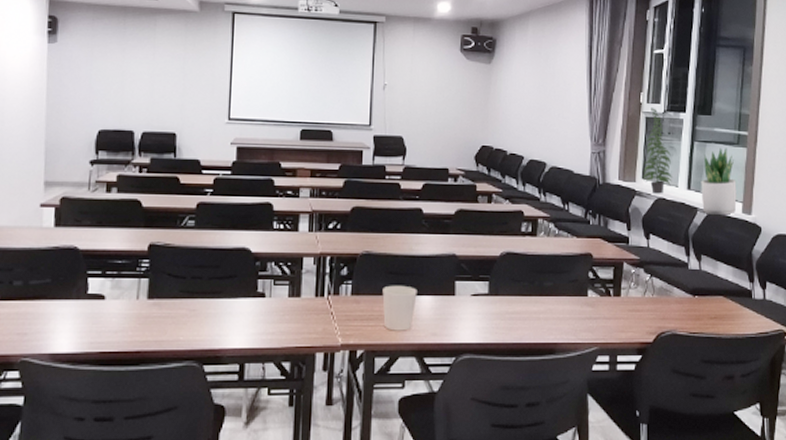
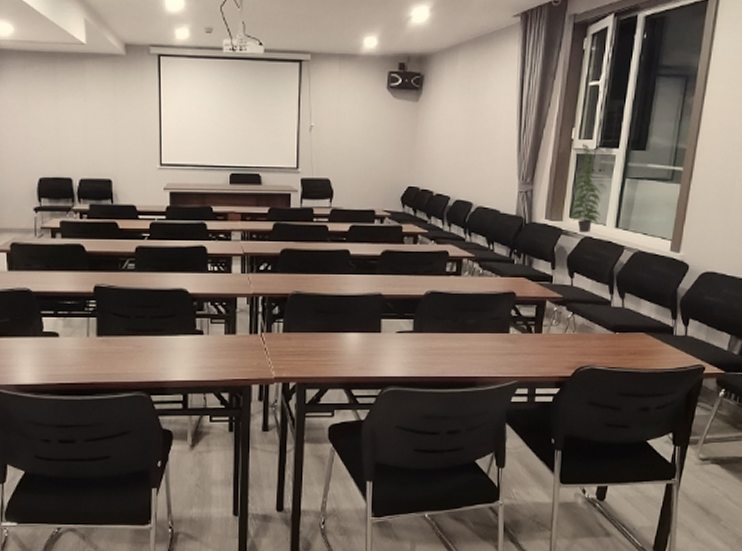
dixie cup: present [382,285,417,331] -> none [312,323,345,365]
planter: present [701,147,737,215] -> none [629,184,667,253]

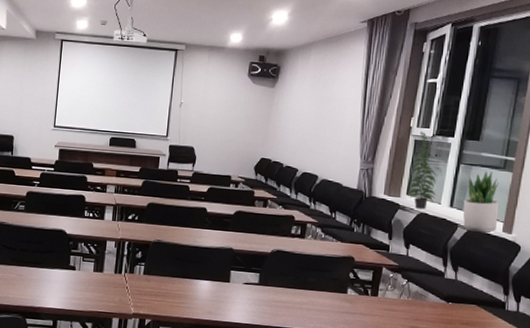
planter: none [629,184,667,253] -> present [463,171,499,233]

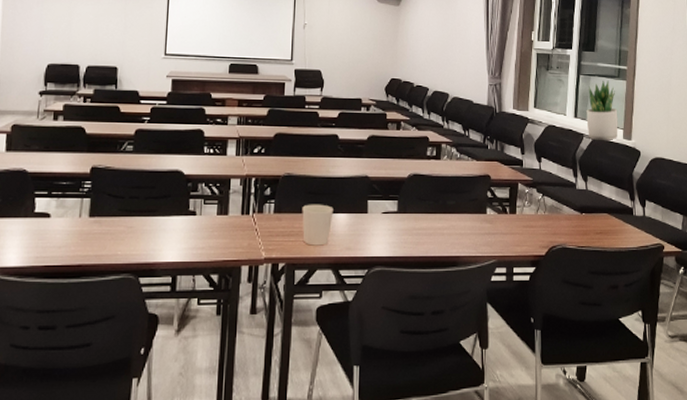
dixie cup: none [168,269,198,308] -> present [302,204,334,246]
plant: present [406,132,436,209] -> none [534,45,561,122]

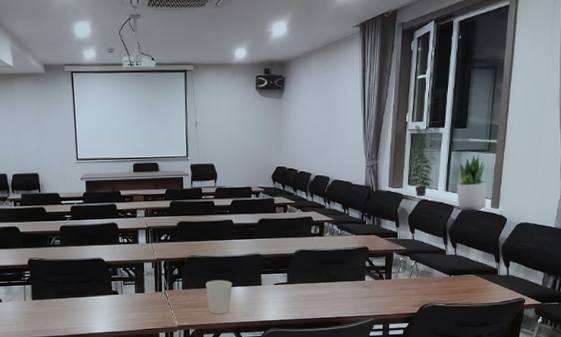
plant: none [534,45,561,122] -> present [408,125,433,197]

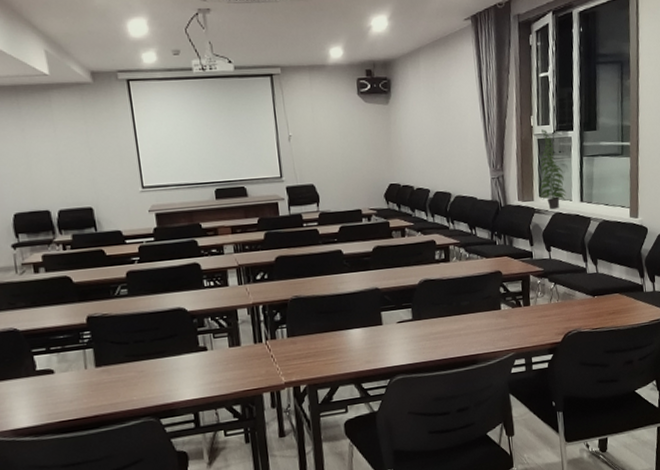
dixie cup: present [205,280,232,314] -> none [315,322,348,365]
planter: present [457,154,487,210] -> none [592,158,625,222]

